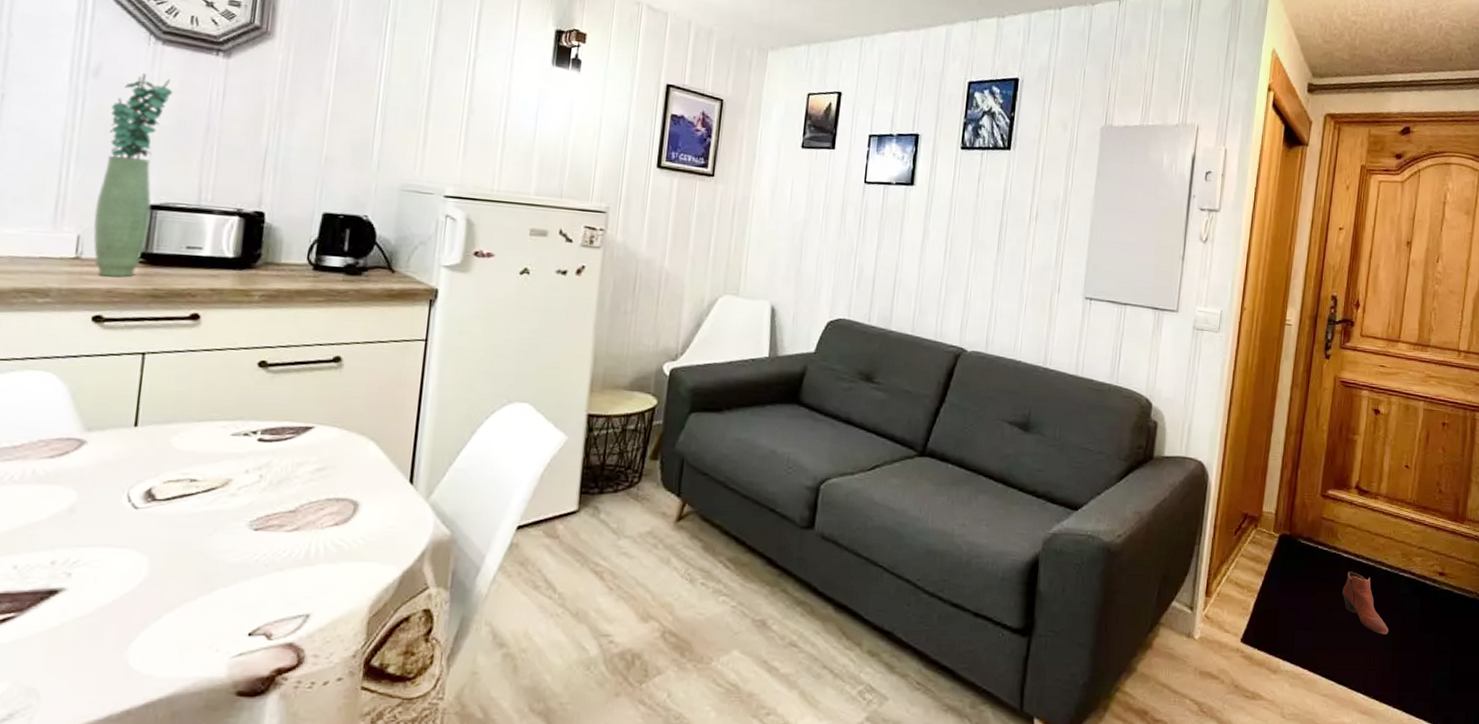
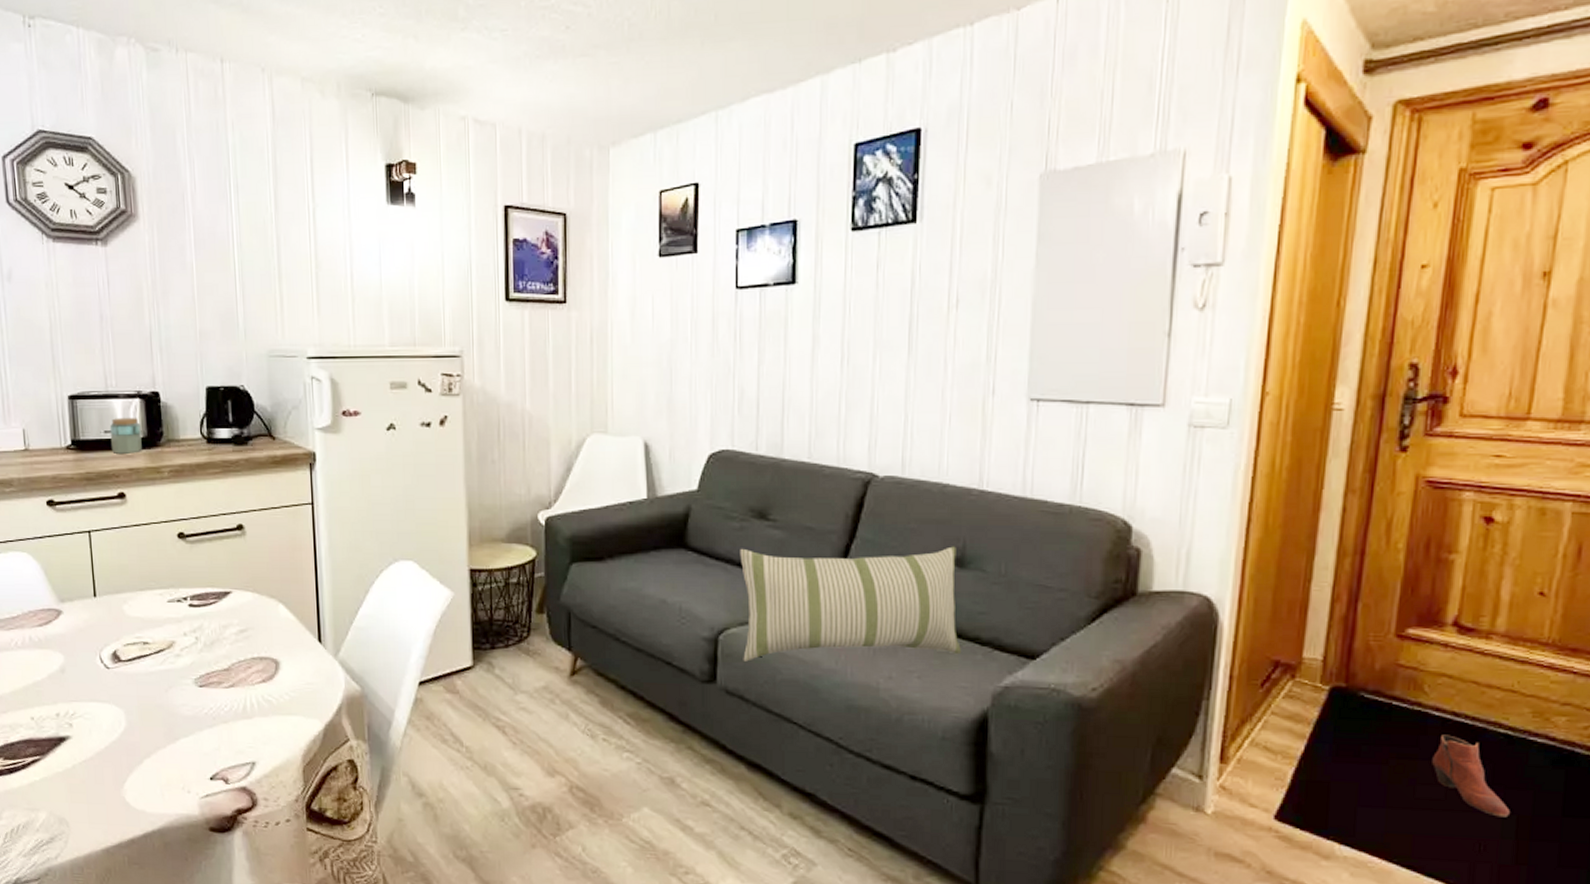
vase: present [93,73,173,278] -> none [26,272,74,464]
peanut butter: none [191,234,235,274] -> present [109,418,142,454]
pillow: none [840,406,1024,509] -> present [740,546,961,662]

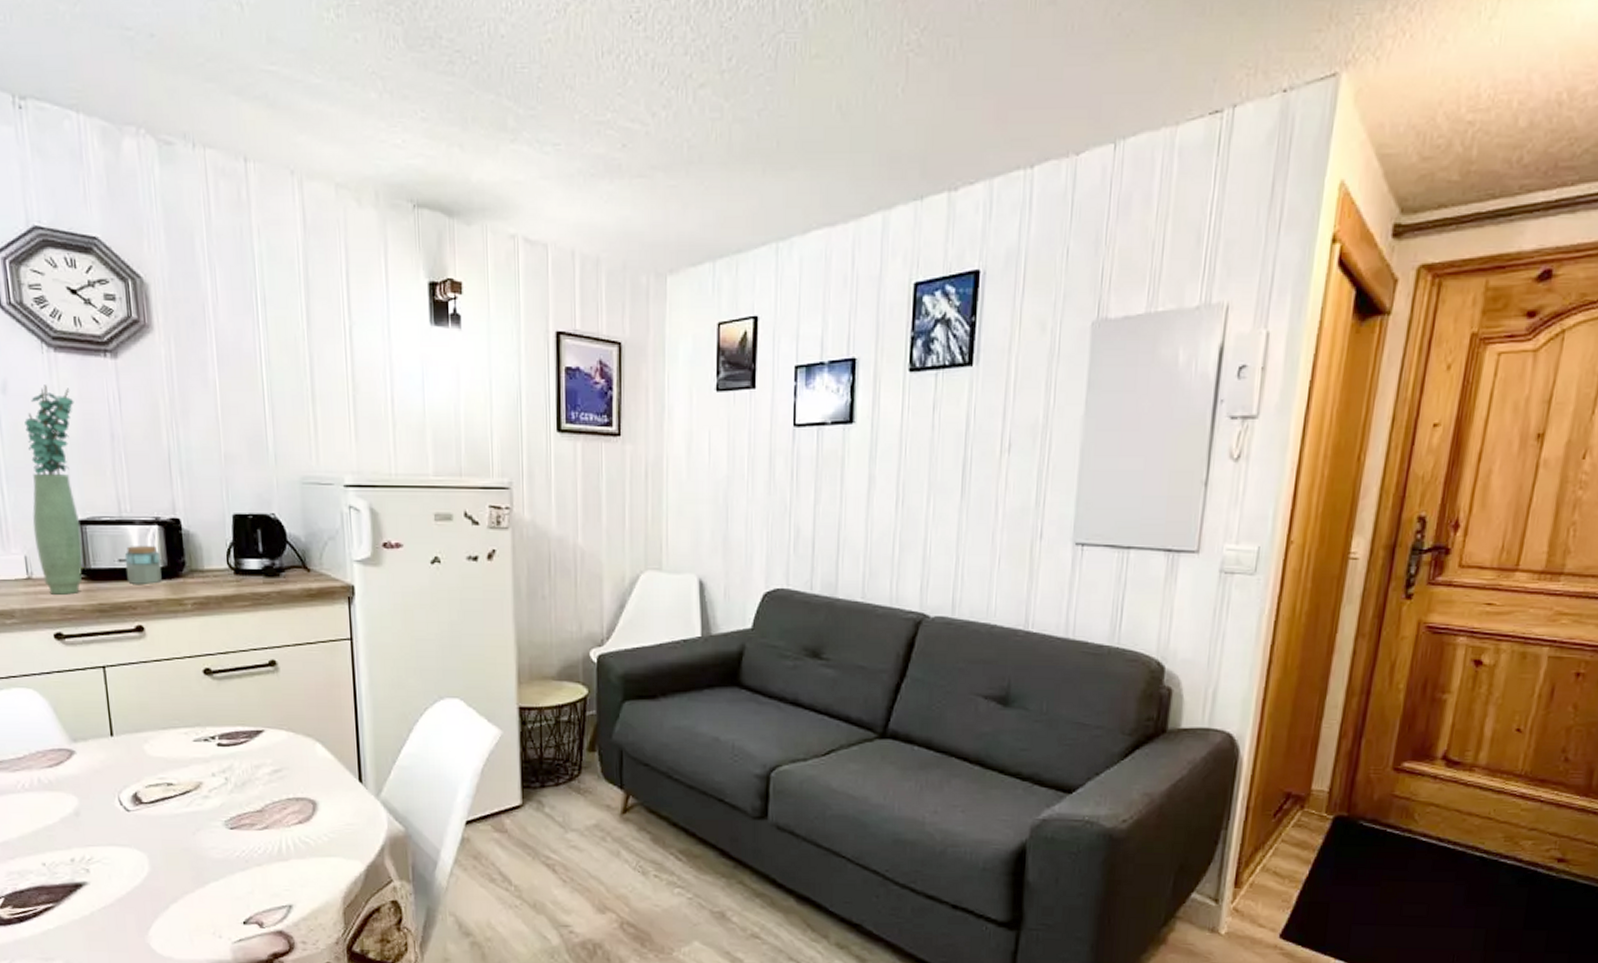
vase: none [26,272,74,464] -> present [25,385,83,595]
pillow: present [740,546,961,662] -> none [793,685,1003,798]
boot: present [1432,734,1510,818] -> none [1417,858,1481,931]

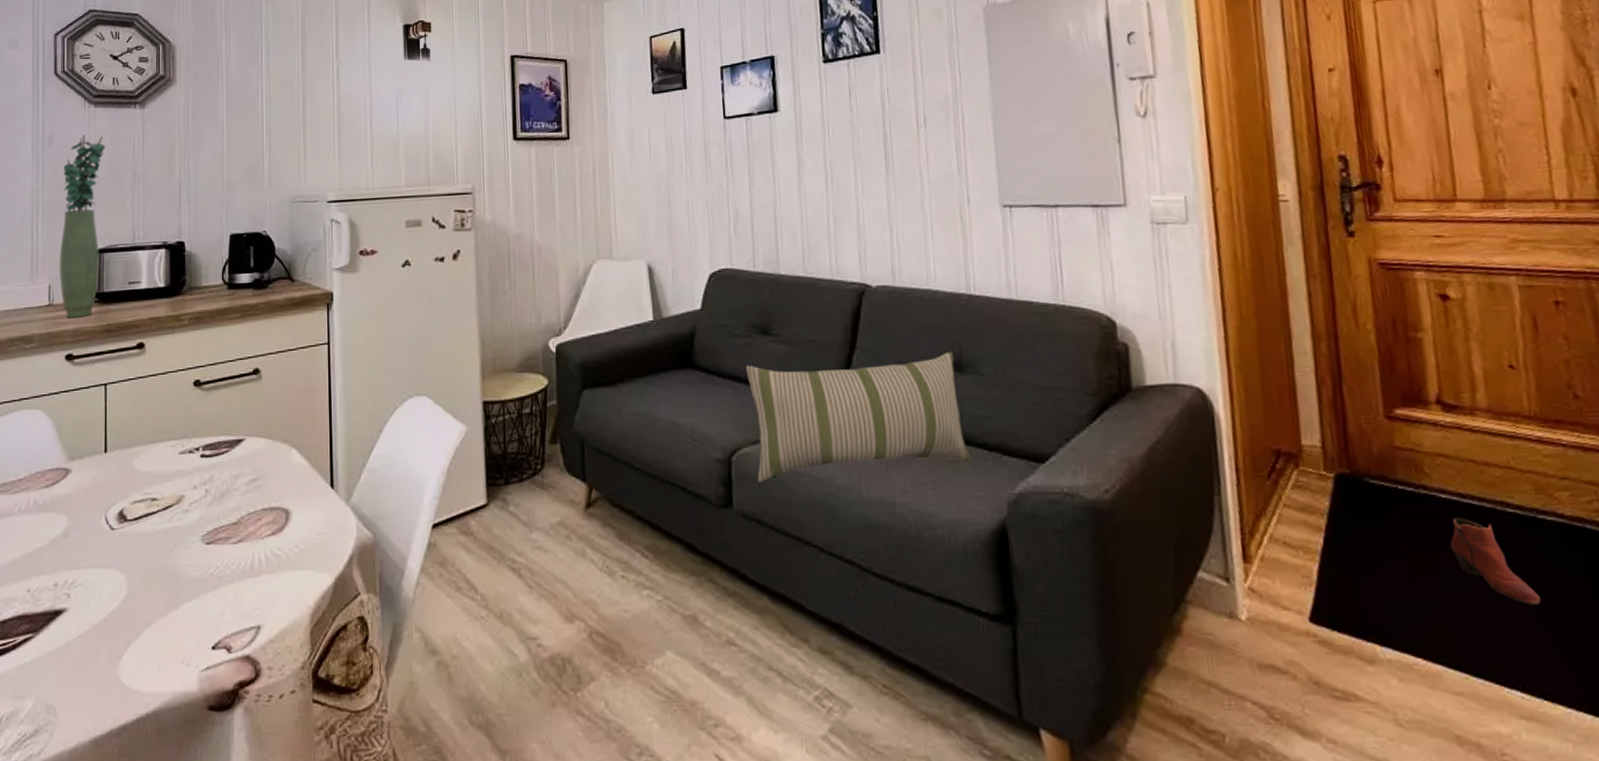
peanut butter: present [124,546,162,584] -> none [134,268,164,304]
pillow: none [793,685,1003,798] -> present [746,351,971,482]
boot: none [1417,858,1481,931] -> present [1450,518,1541,605]

